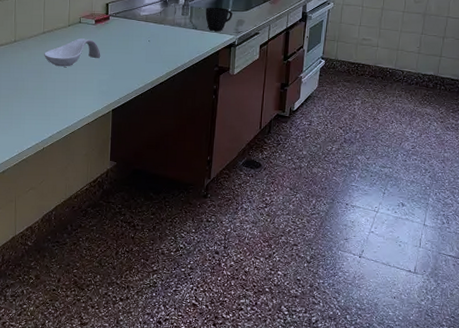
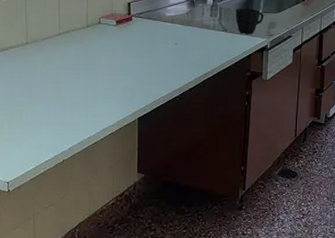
spoon rest: present [44,38,101,67] -> none [61,40,124,72]

